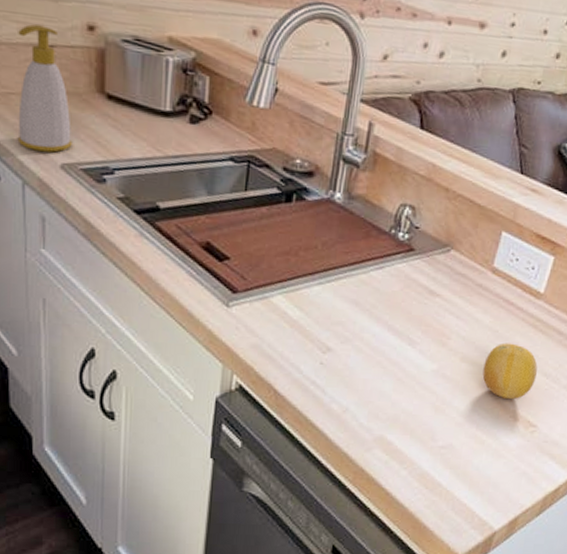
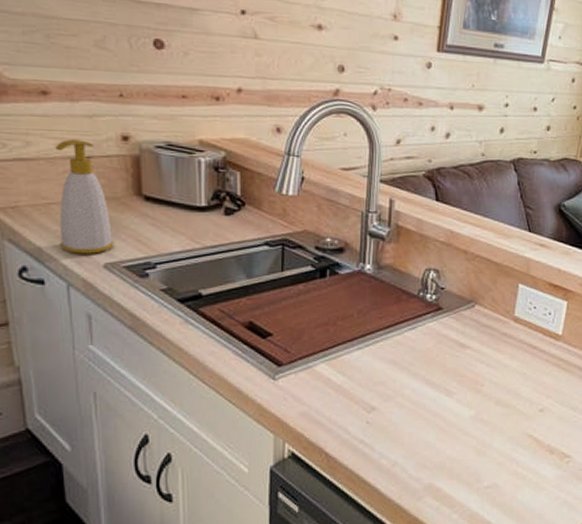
fruit: present [482,342,538,399] -> none [516,383,565,434]

